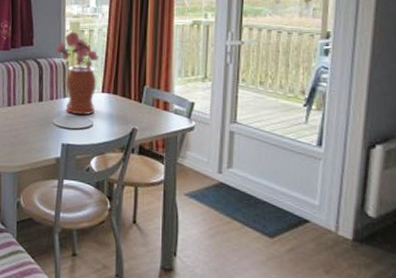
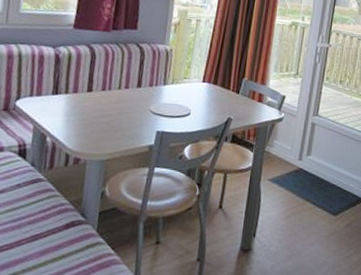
potted flower: present [55,31,99,115] -> none [159,19,203,104]

